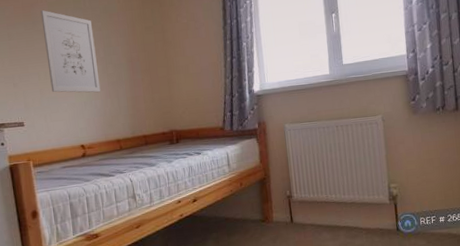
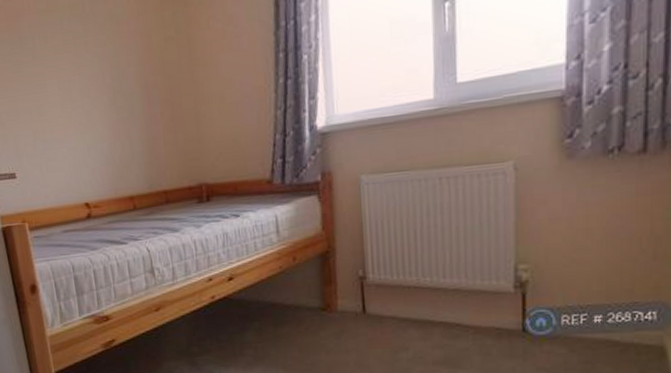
wall art: present [40,10,101,93] -> none [28,21,108,134]

